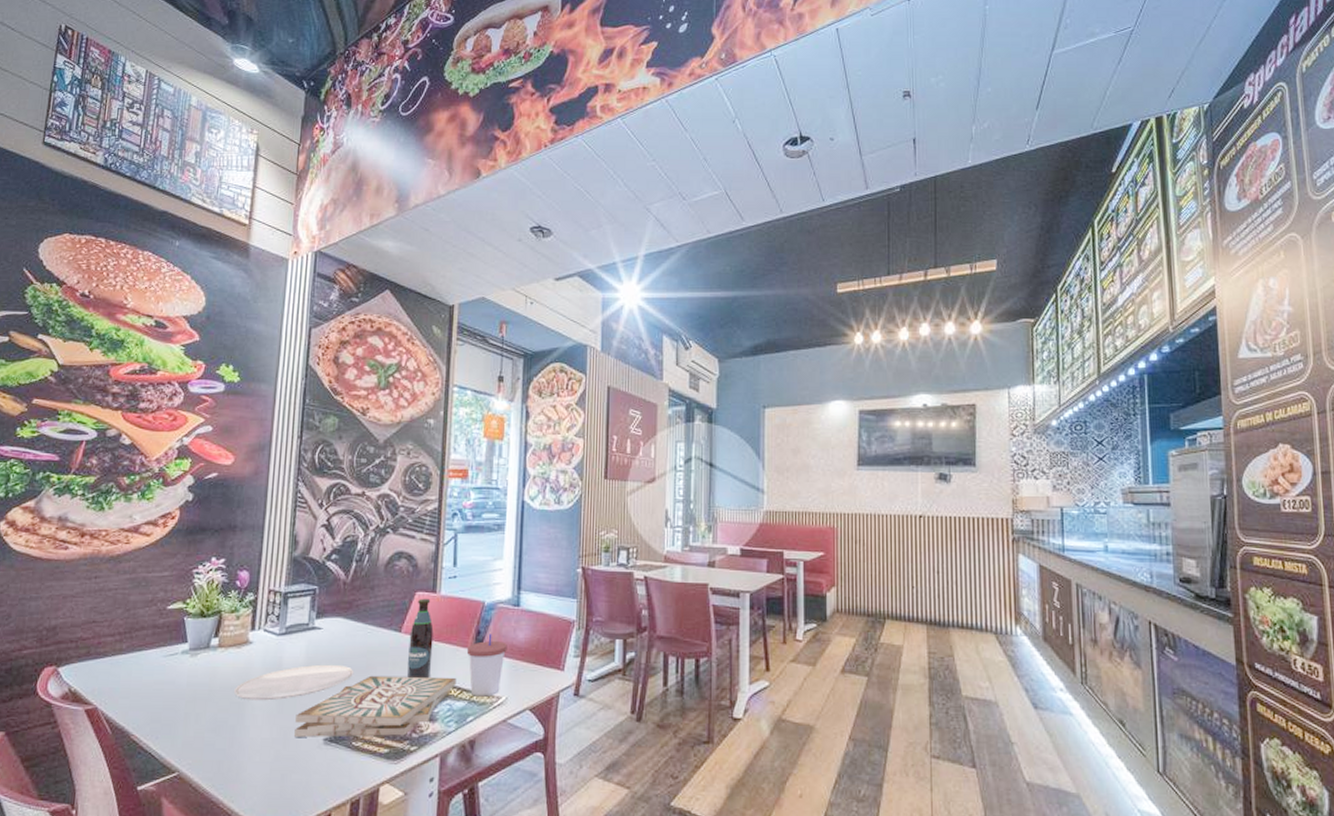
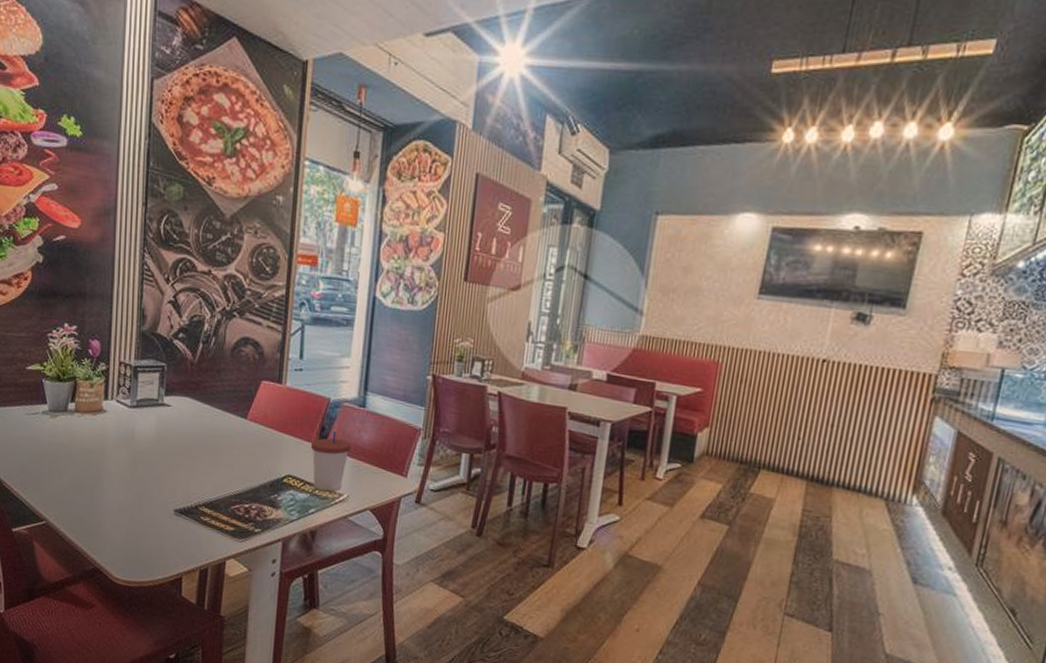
plate: present [233,664,354,701] -> none [91,439,202,469]
pizza box: present [294,675,457,738] -> none [148,457,300,518]
bottle: present [406,598,434,678] -> none [251,387,279,467]

